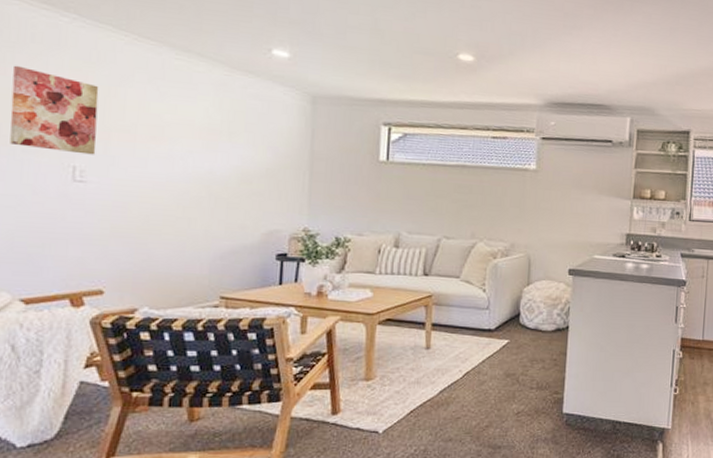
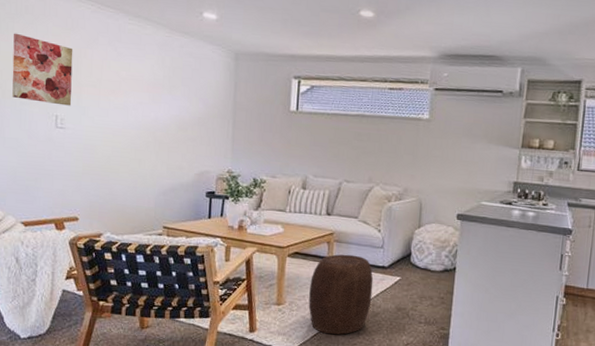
stool: none [403,318,479,410] -> present [308,254,374,335]

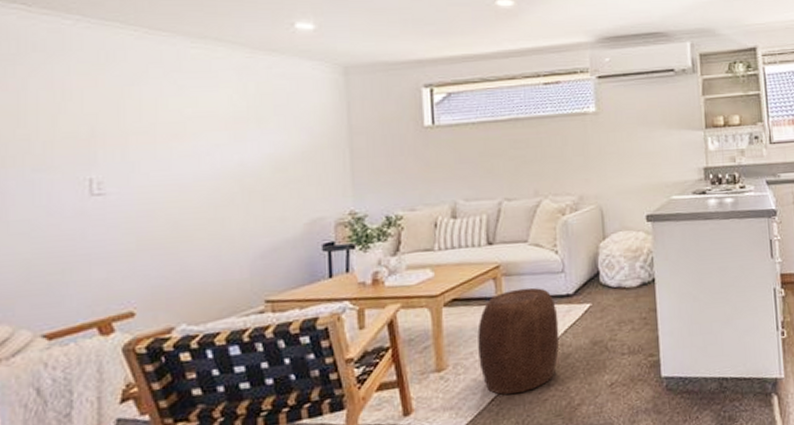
wall art: present [12,33,73,106] -> none [16,78,113,165]

